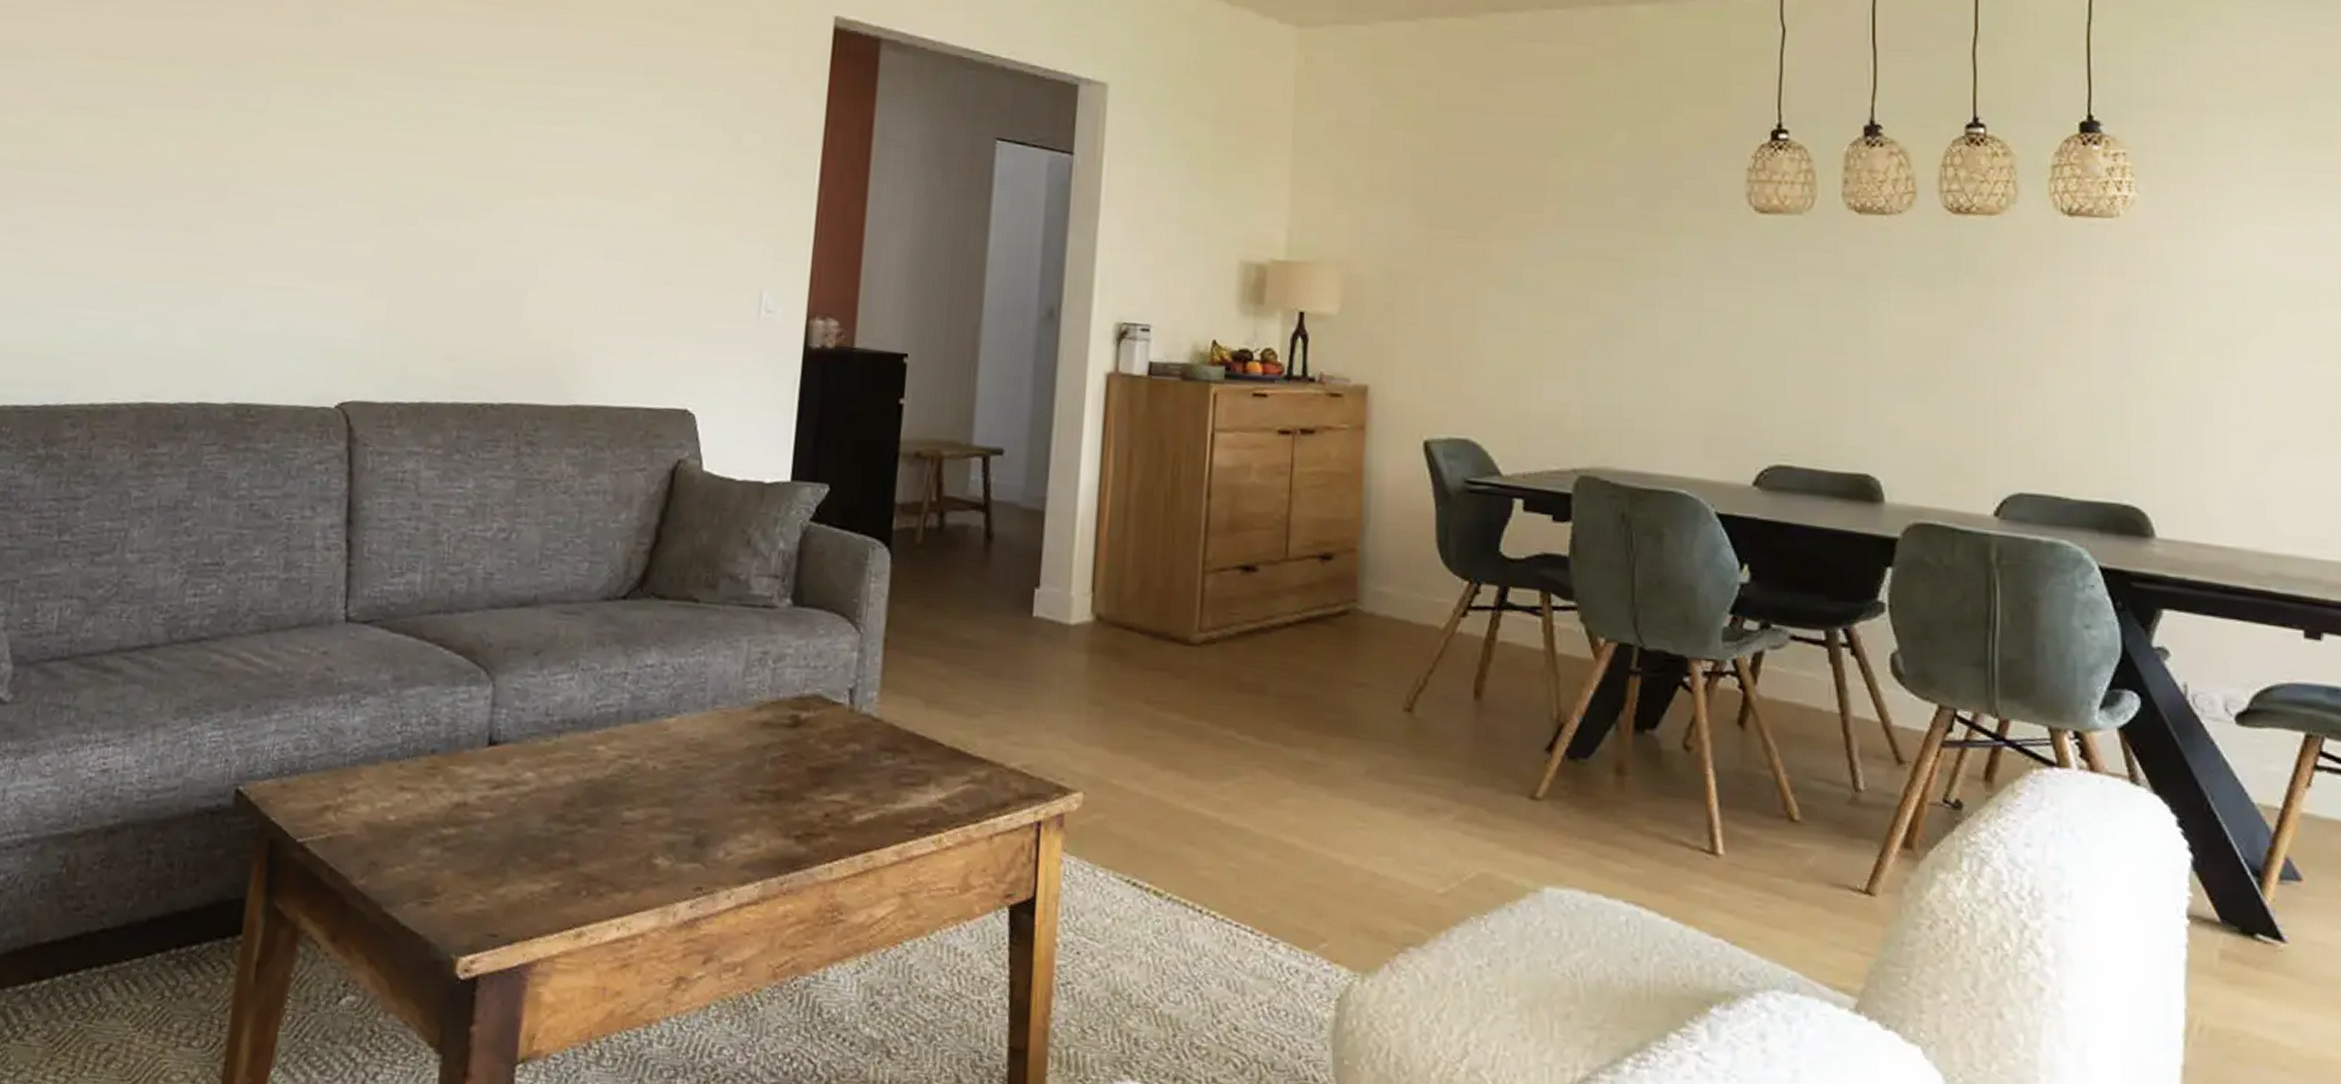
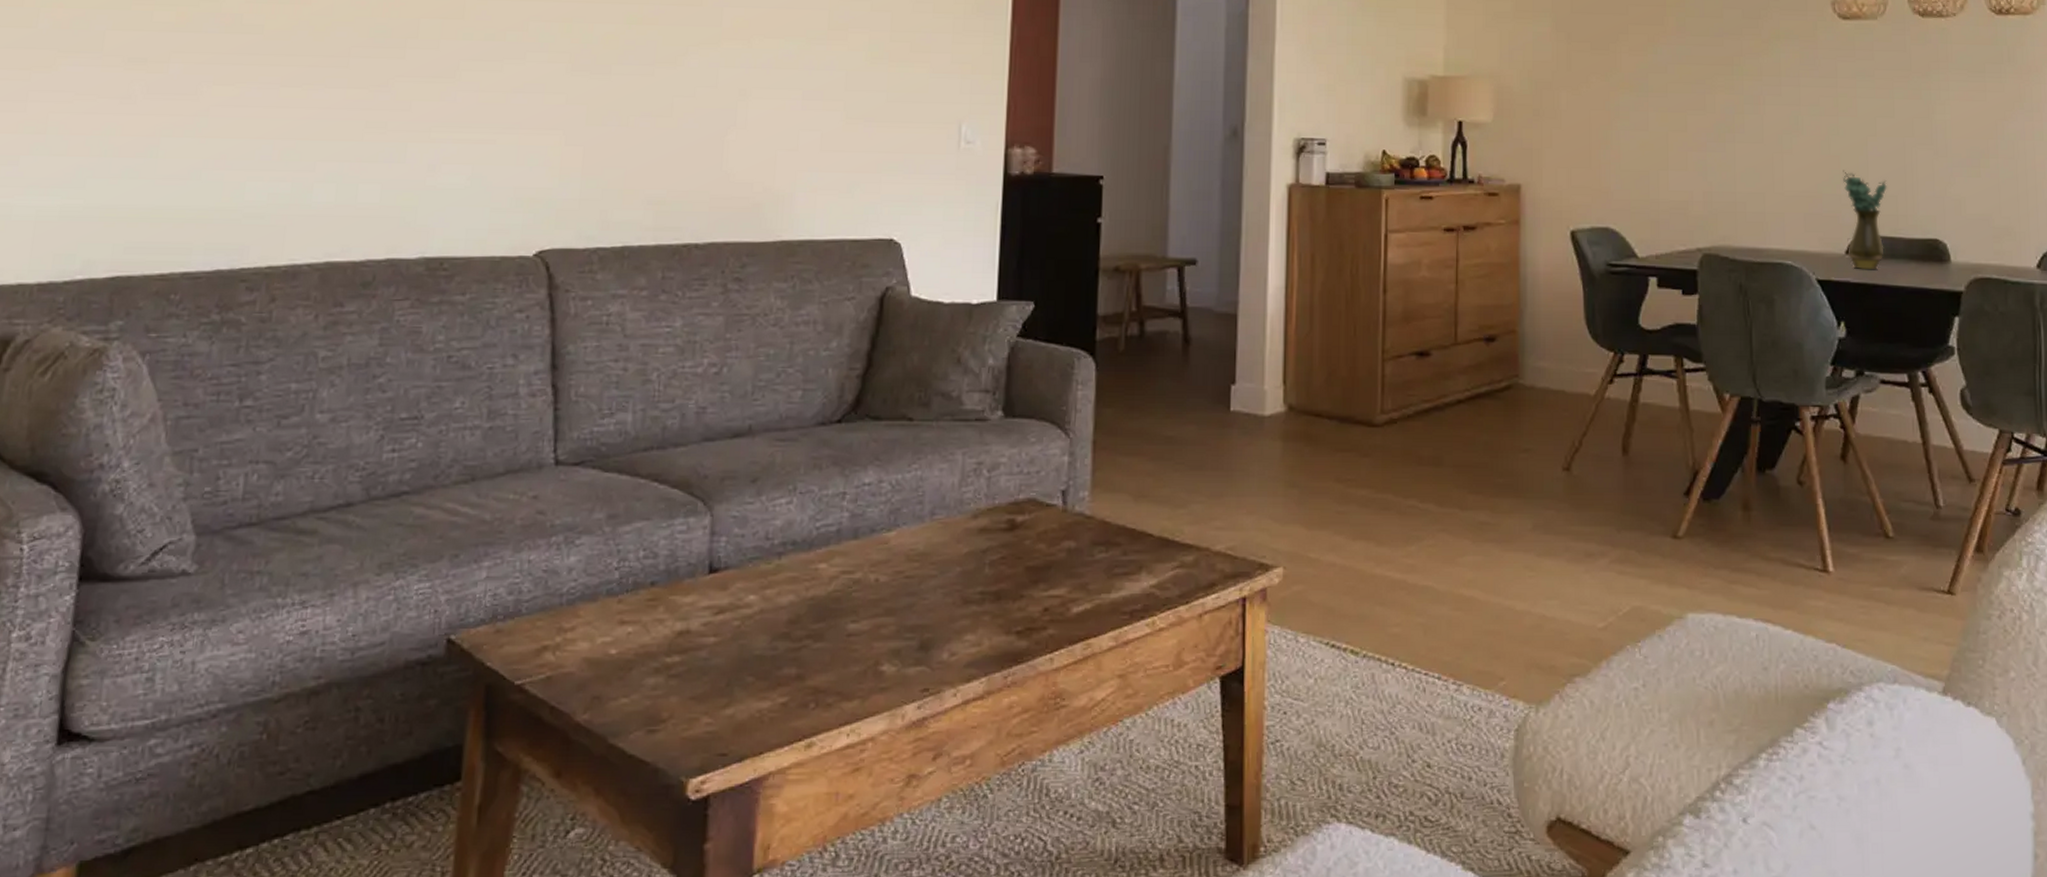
vase: none [1753,388,1807,506] -> present [1843,170,1887,270]

